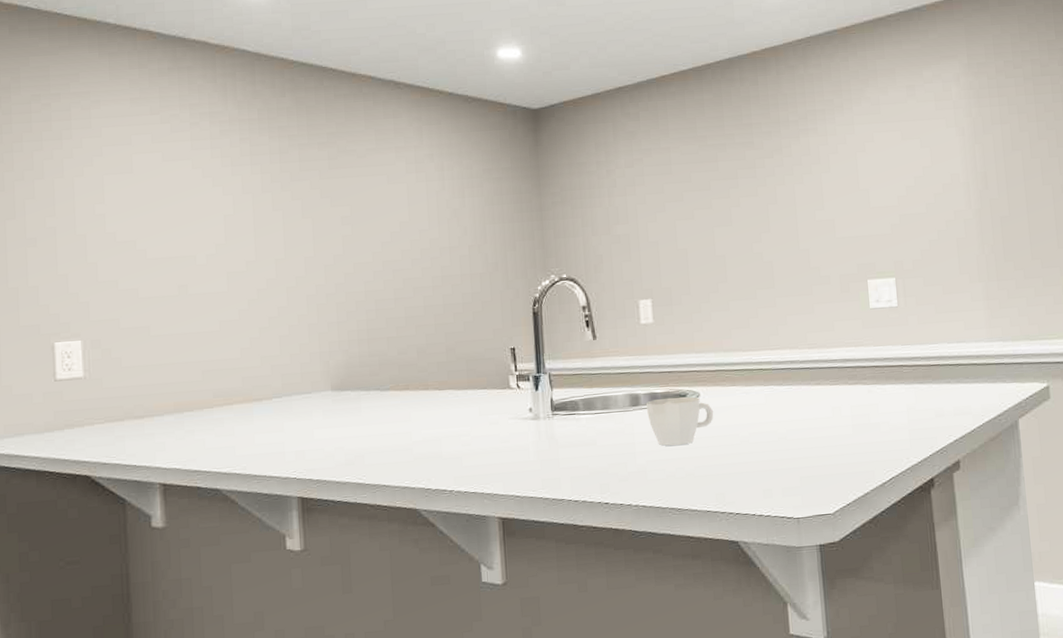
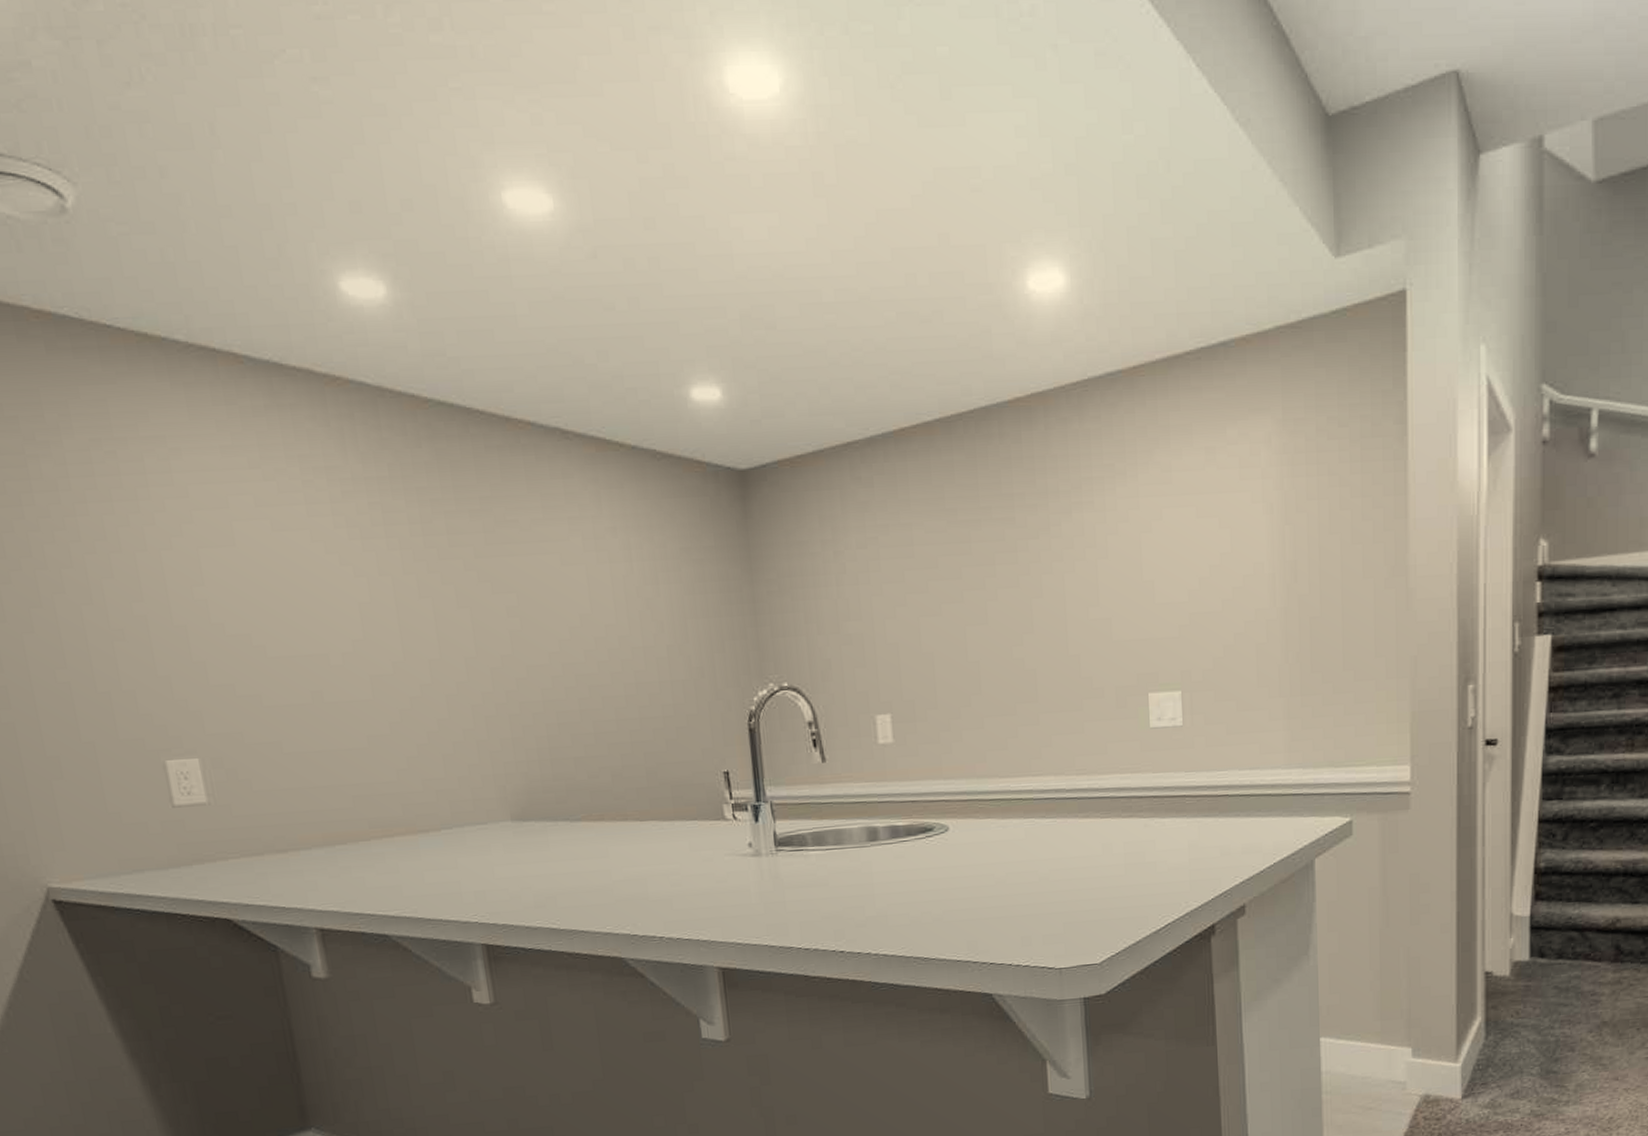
cup: present [645,396,714,447] -> none [885,830,965,888]

